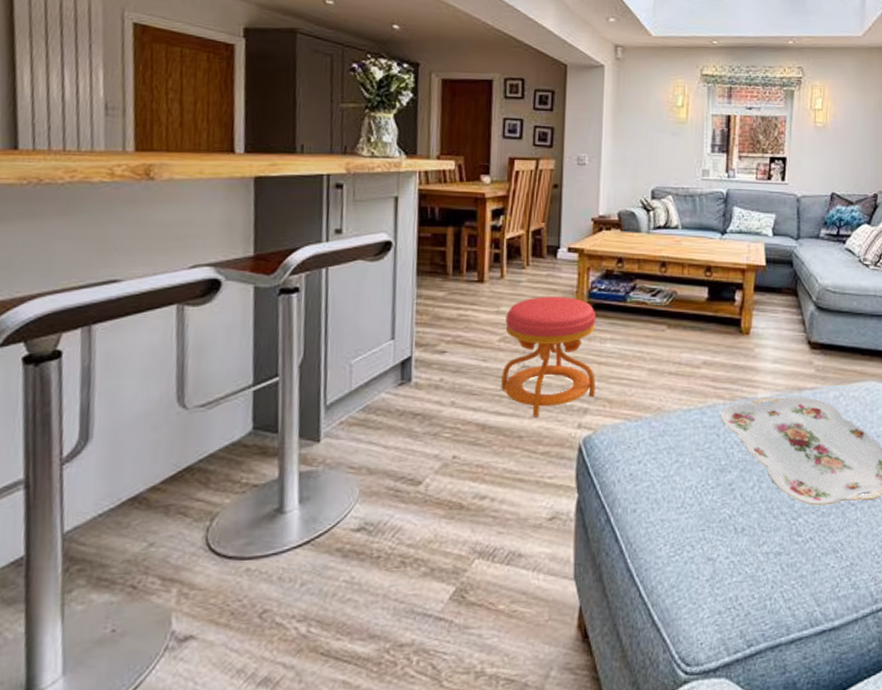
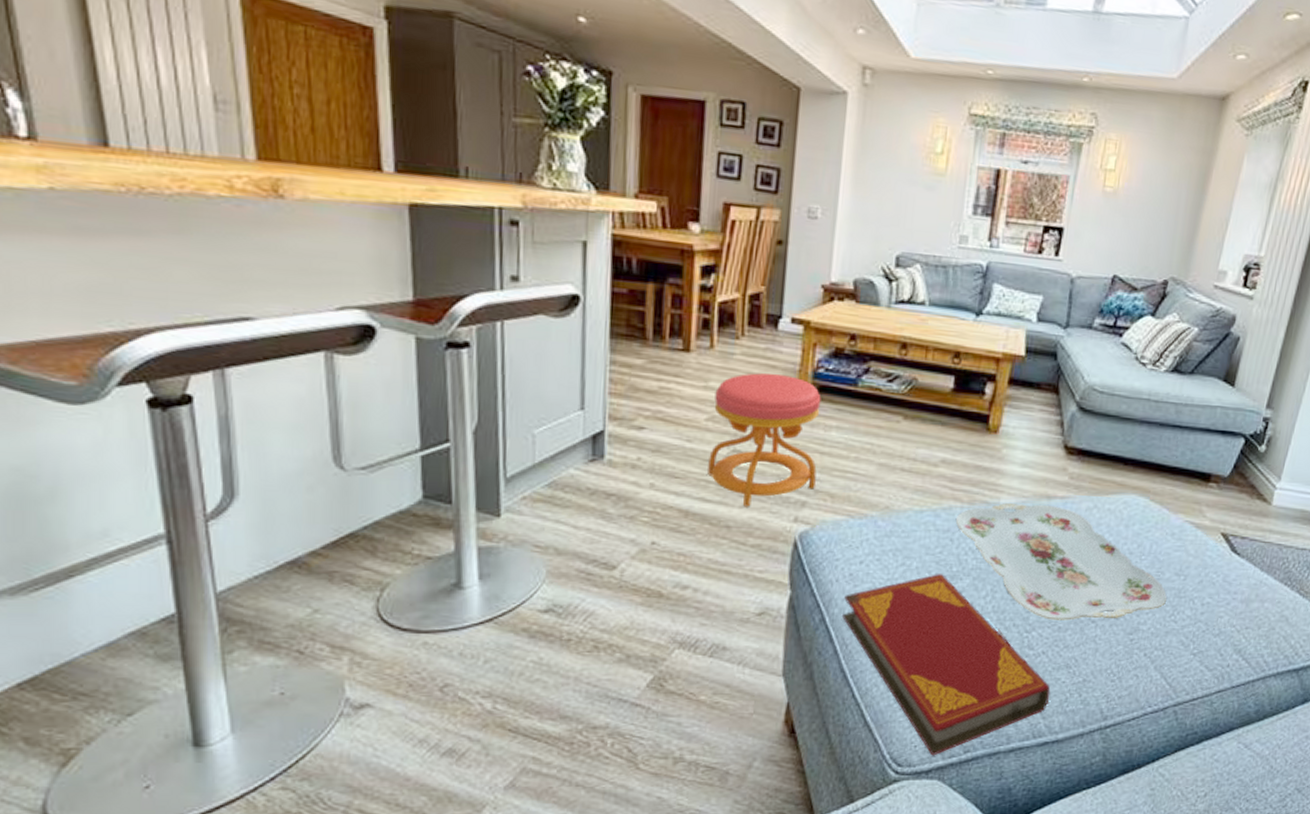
hardback book: none [626,468,822,653] -> present [842,574,1051,756]

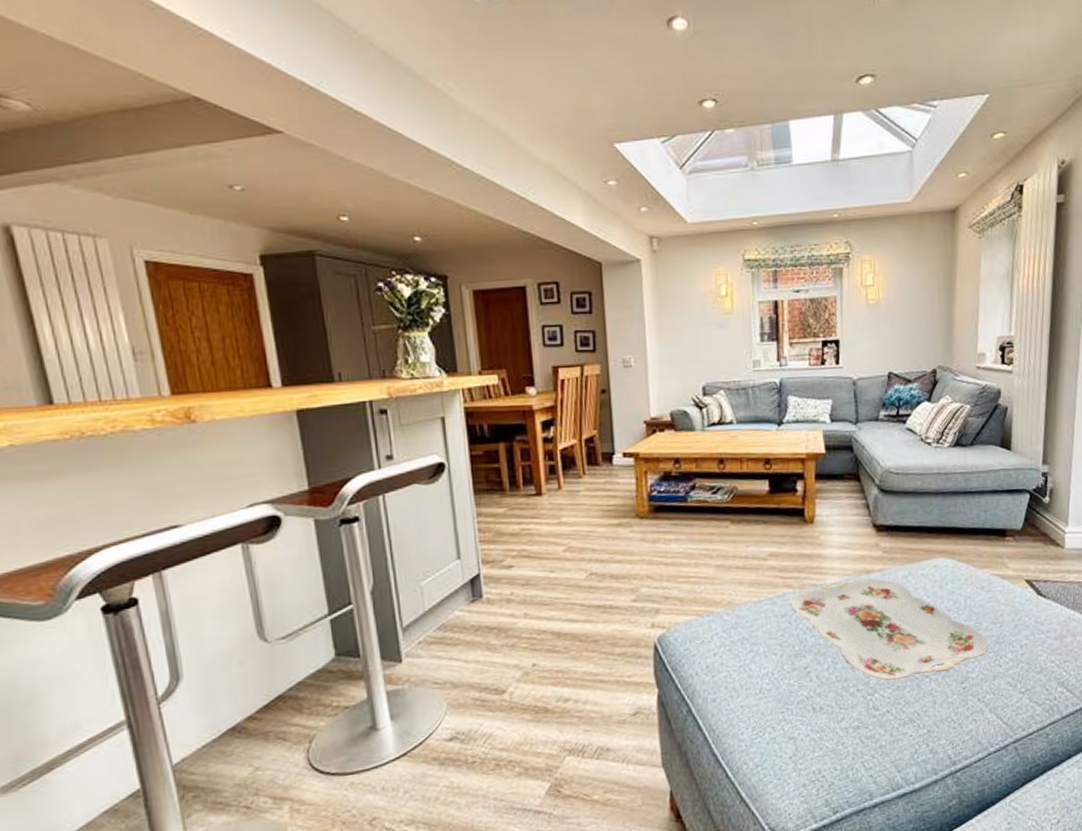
stool: present [708,373,821,507] -> none [568,502,665,622]
hardback book: present [842,574,1051,756] -> none [705,654,901,821]

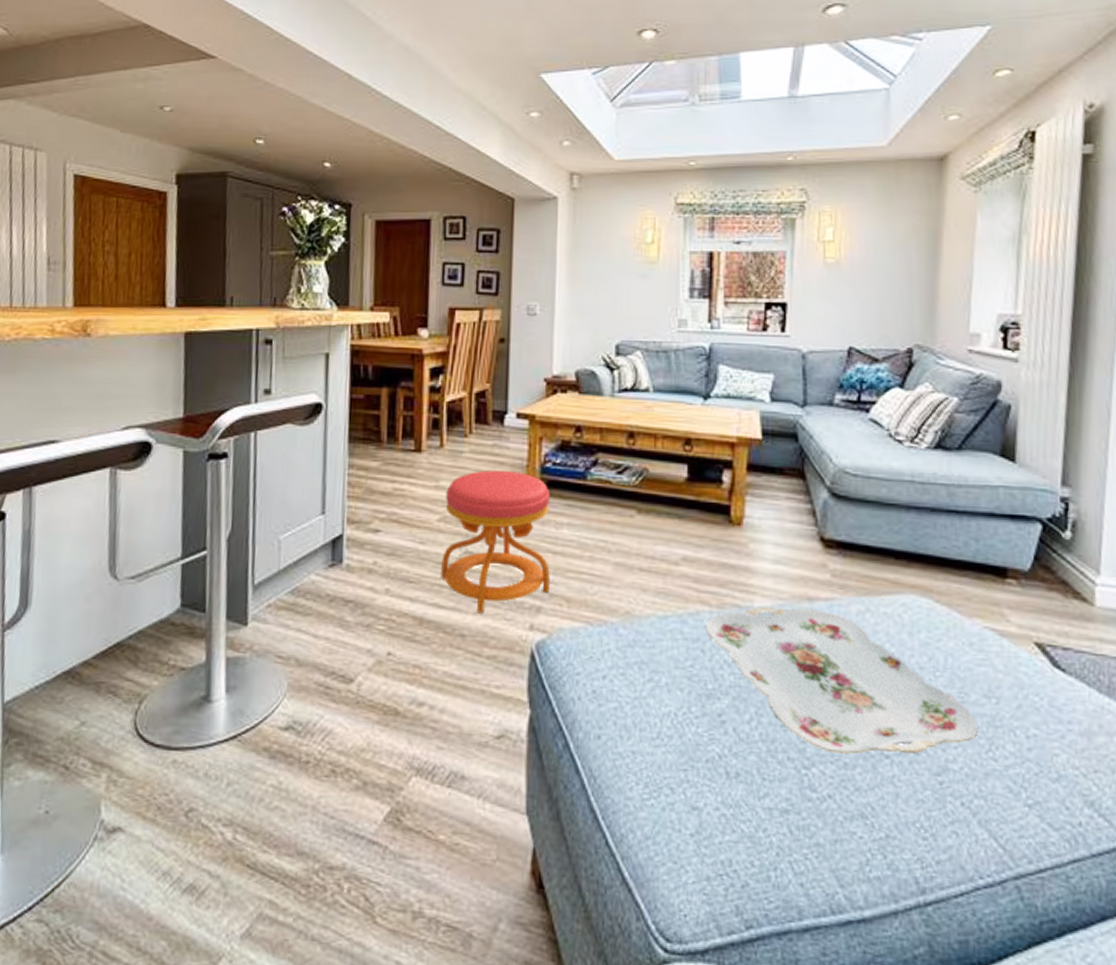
stool: none [568,502,665,622] -> present [441,470,550,614]

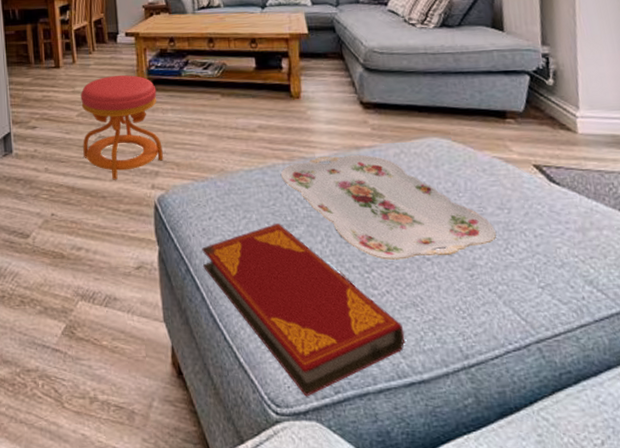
hardback book: none [588,692,846,931] -> present [202,224,405,397]

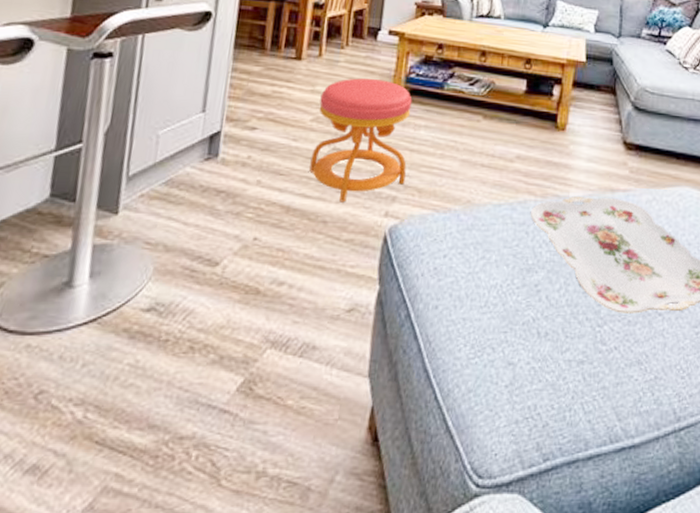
hardback book: present [202,224,405,397] -> none [427,267,625,466]

